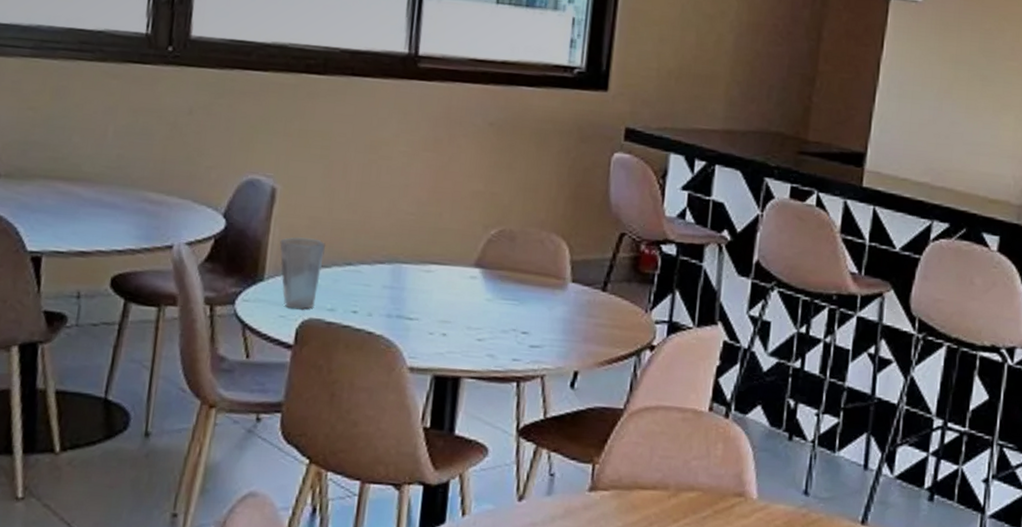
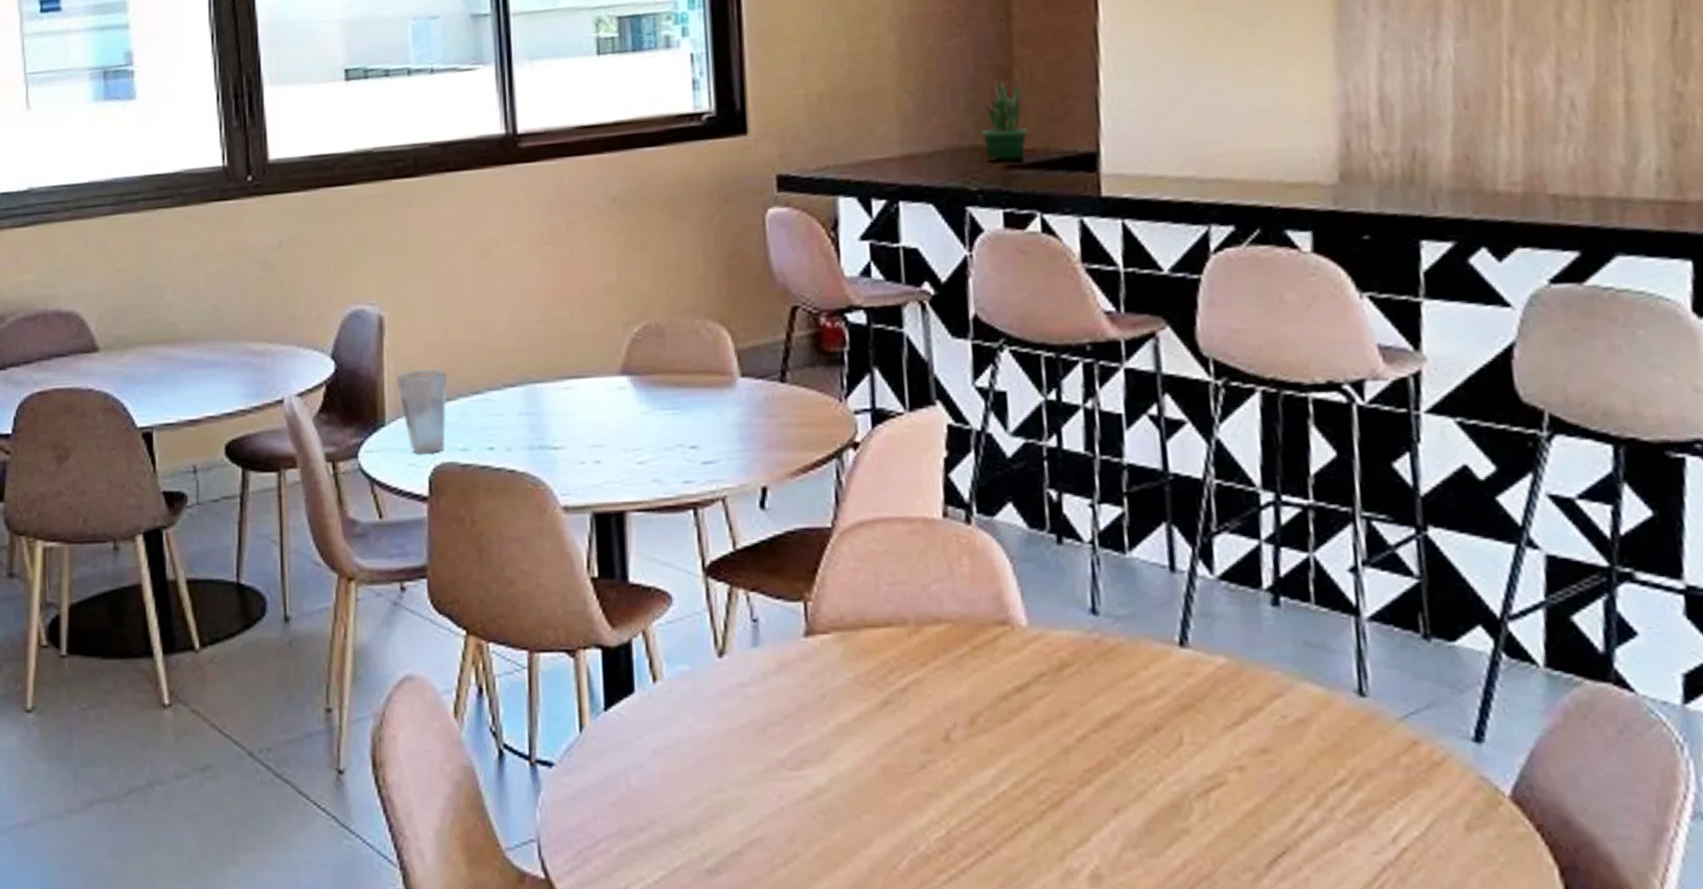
planter: none [784,87,820,154] -> present [982,81,1028,167]

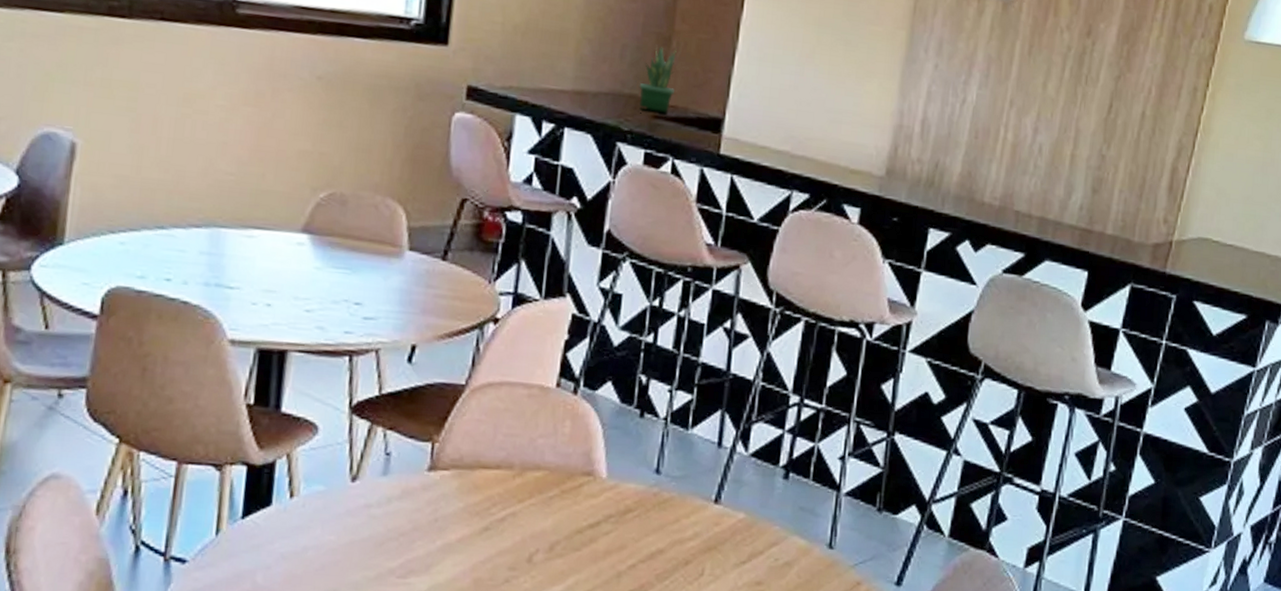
cup: present [396,368,447,453] -> none [81,197,134,276]

